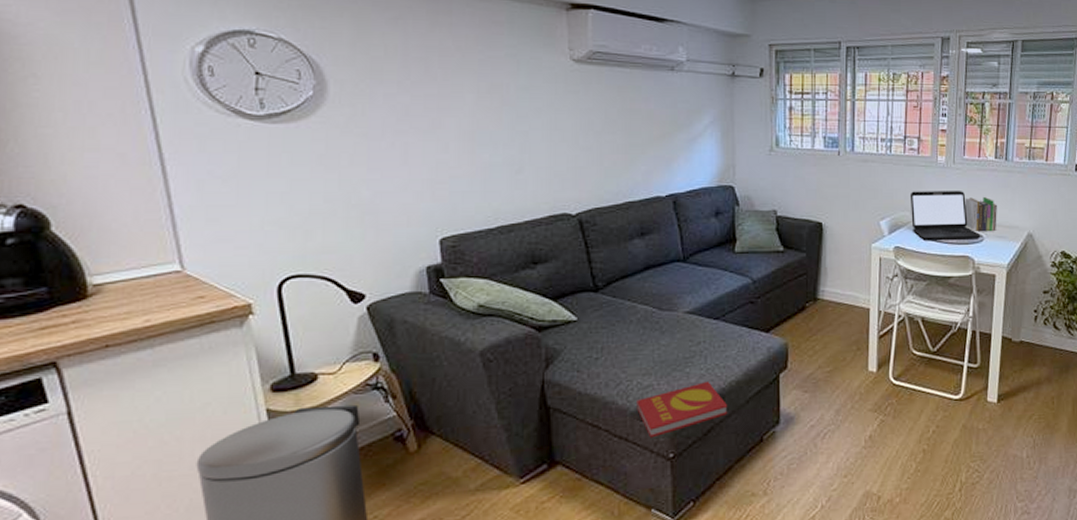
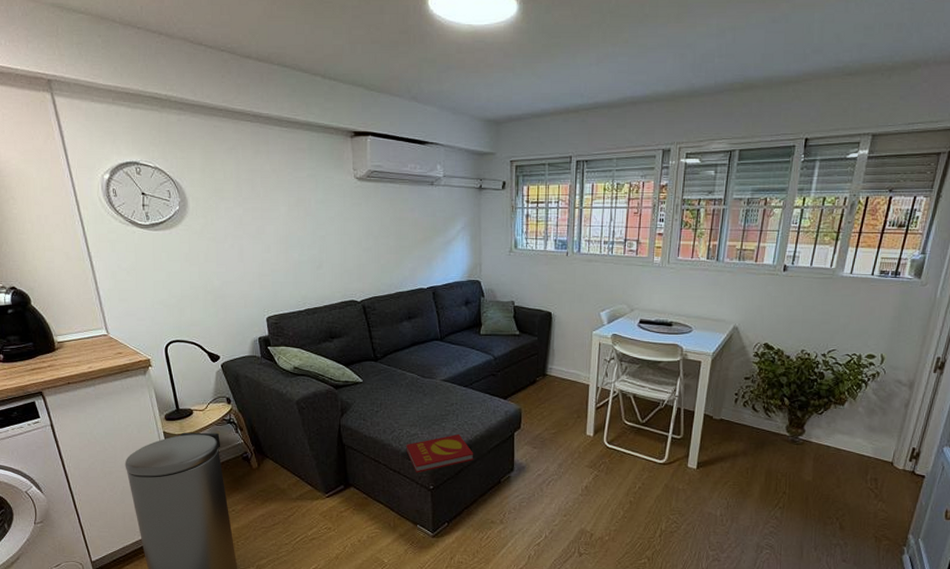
laptop: present [909,191,981,241] -> none [627,287,690,331]
books: present [965,196,997,231] -> none [676,293,706,323]

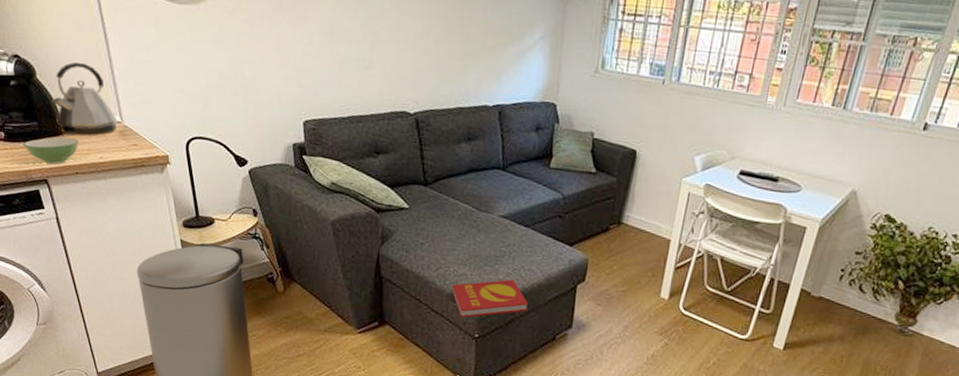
bowl: none [20,353,70,379] -> present [23,137,79,166]
kettle: none [45,288,104,351] -> present [51,62,118,137]

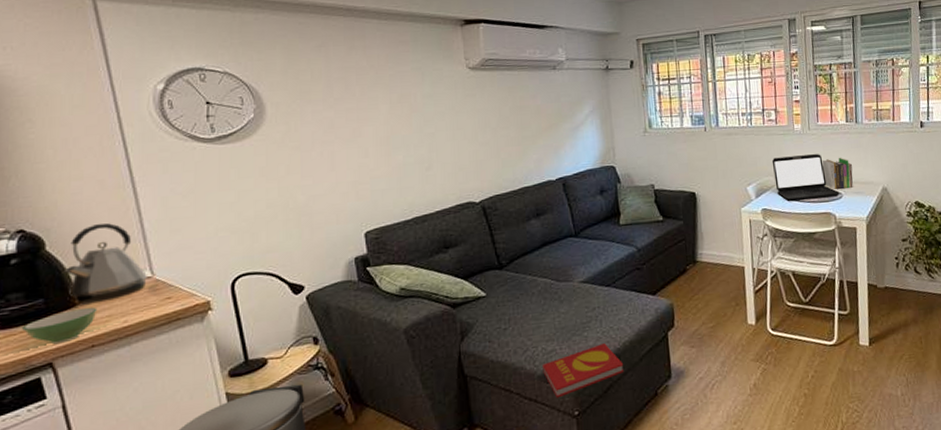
laptop: none [727,130,799,190] -> present [771,154,840,202]
books: none [784,144,824,183] -> present [822,157,853,190]

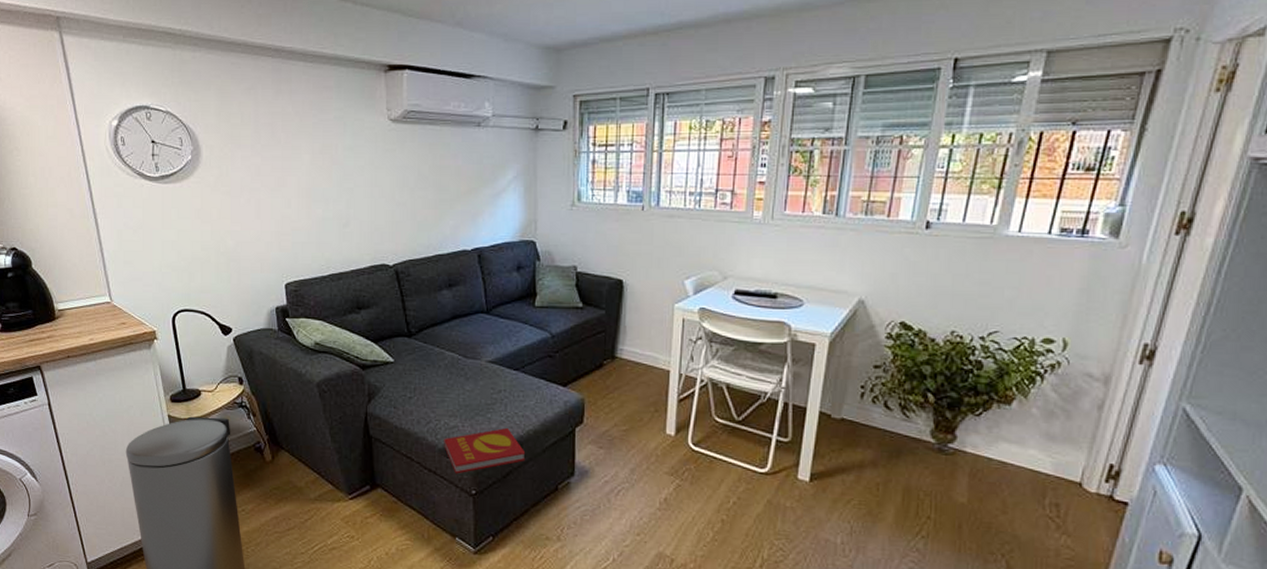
bowl: present [22,307,98,345] -> none [18,322,71,351]
kettle: present [63,223,147,305] -> none [45,249,107,320]
laptop: present [771,154,840,202] -> none [719,249,800,305]
books: present [822,157,853,190] -> none [782,256,822,295]

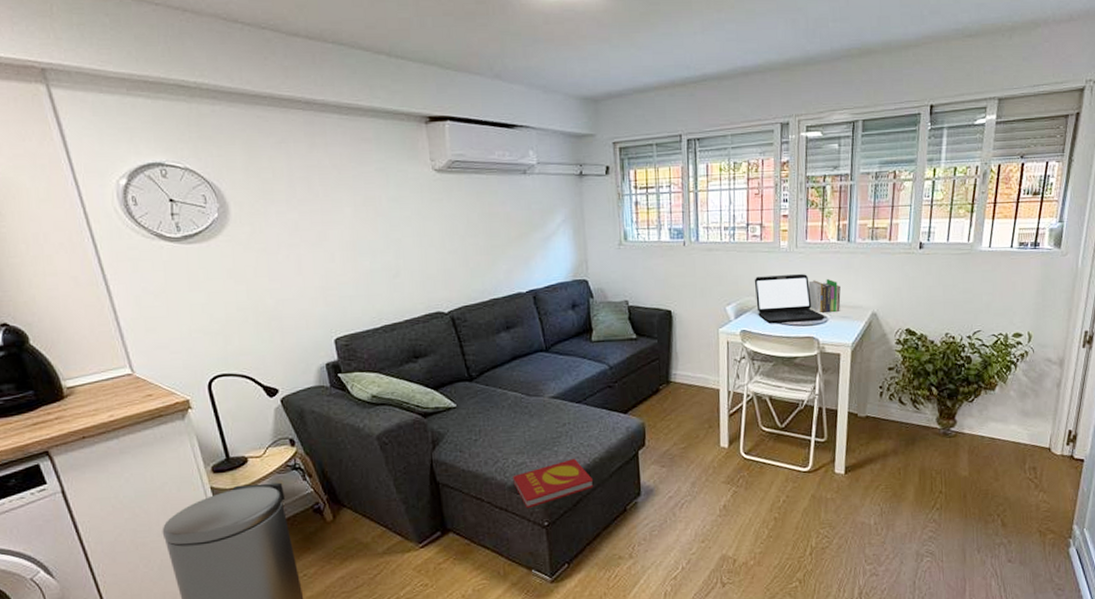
laptop: none [719,249,800,305] -> present [754,274,825,324]
books: none [782,256,822,295] -> present [808,278,841,313]

